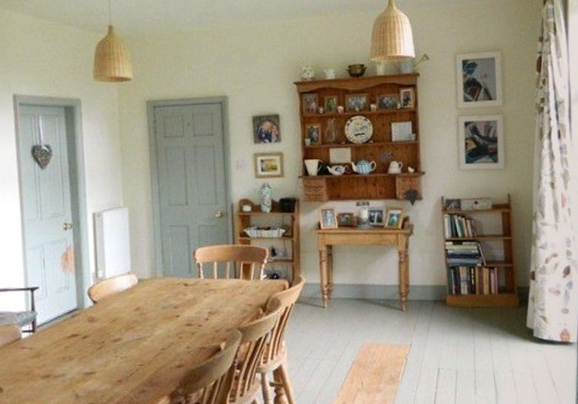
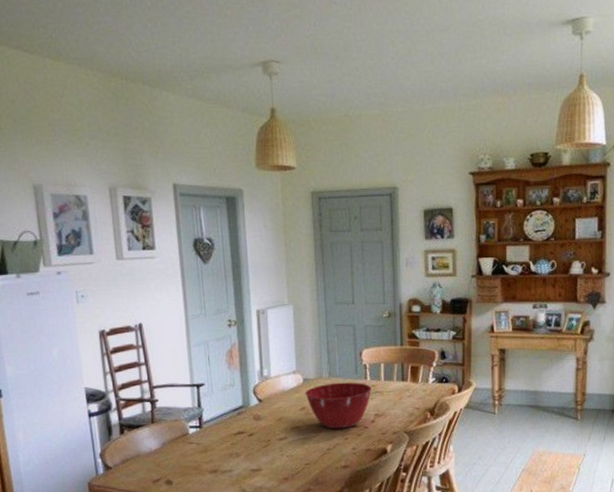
mixing bowl: none [139,281,205,329] -> present [305,382,371,429]

